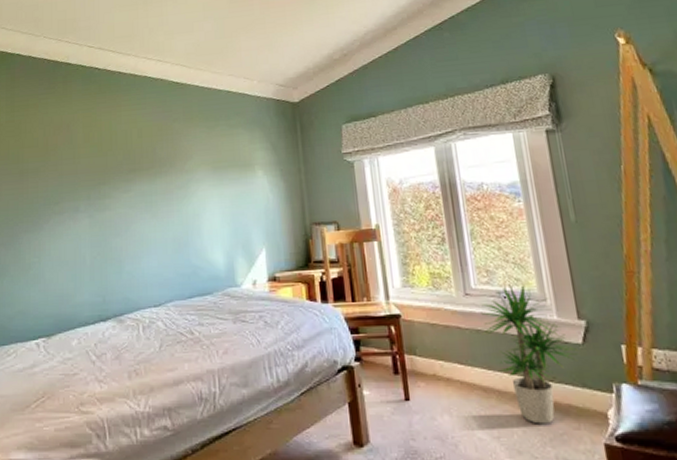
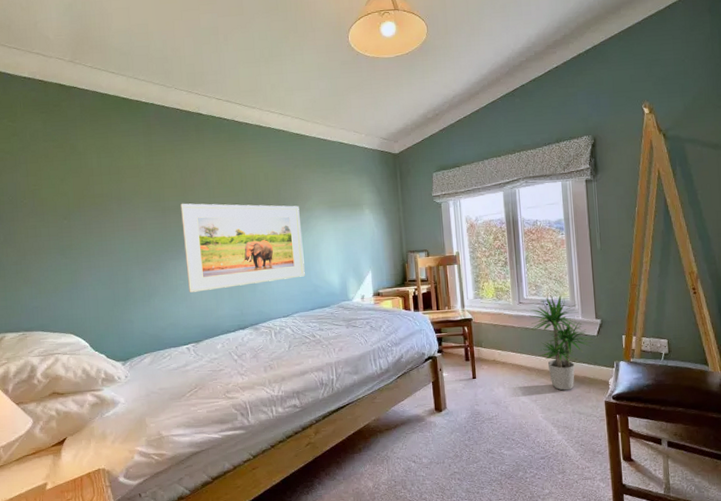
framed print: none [41,165,183,273] -> present [181,203,305,293]

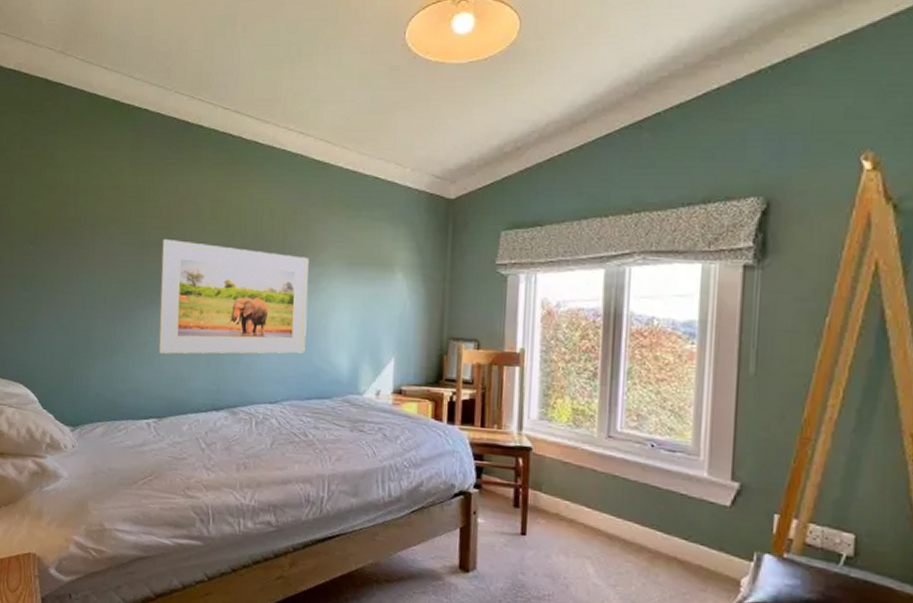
potted plant: present [529,295,594,391] -> none [619,432,723,581]

